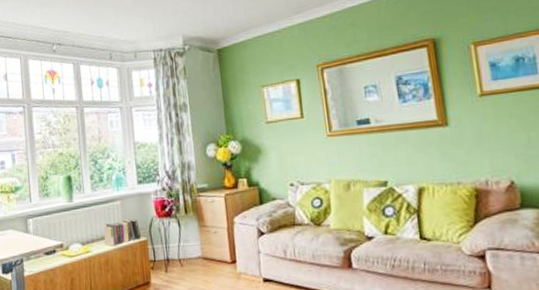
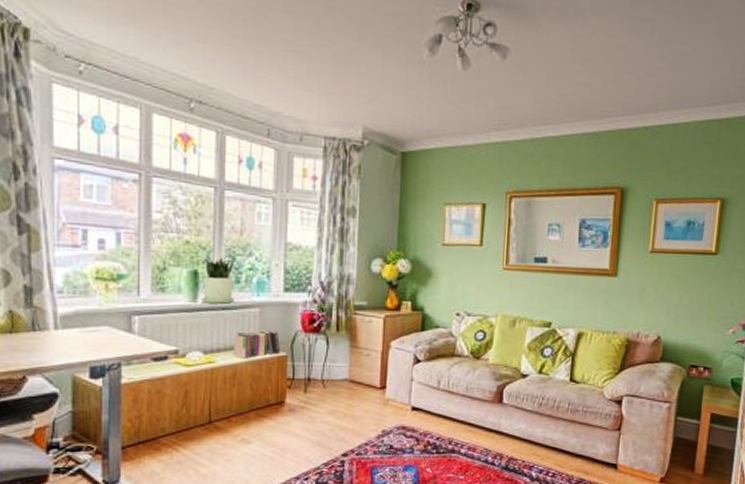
planter: none [75,162,101,202] -> present [201,257,236,304]

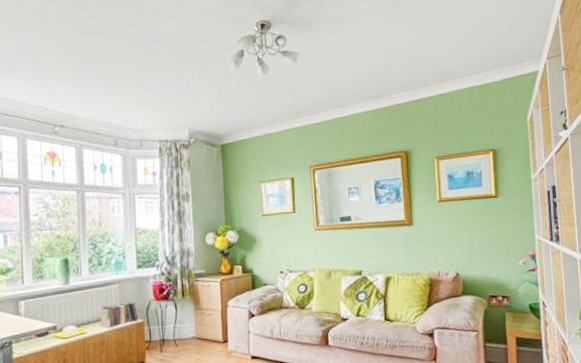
planter: present [201,257,236,304] -> none [72,246,99,285]

